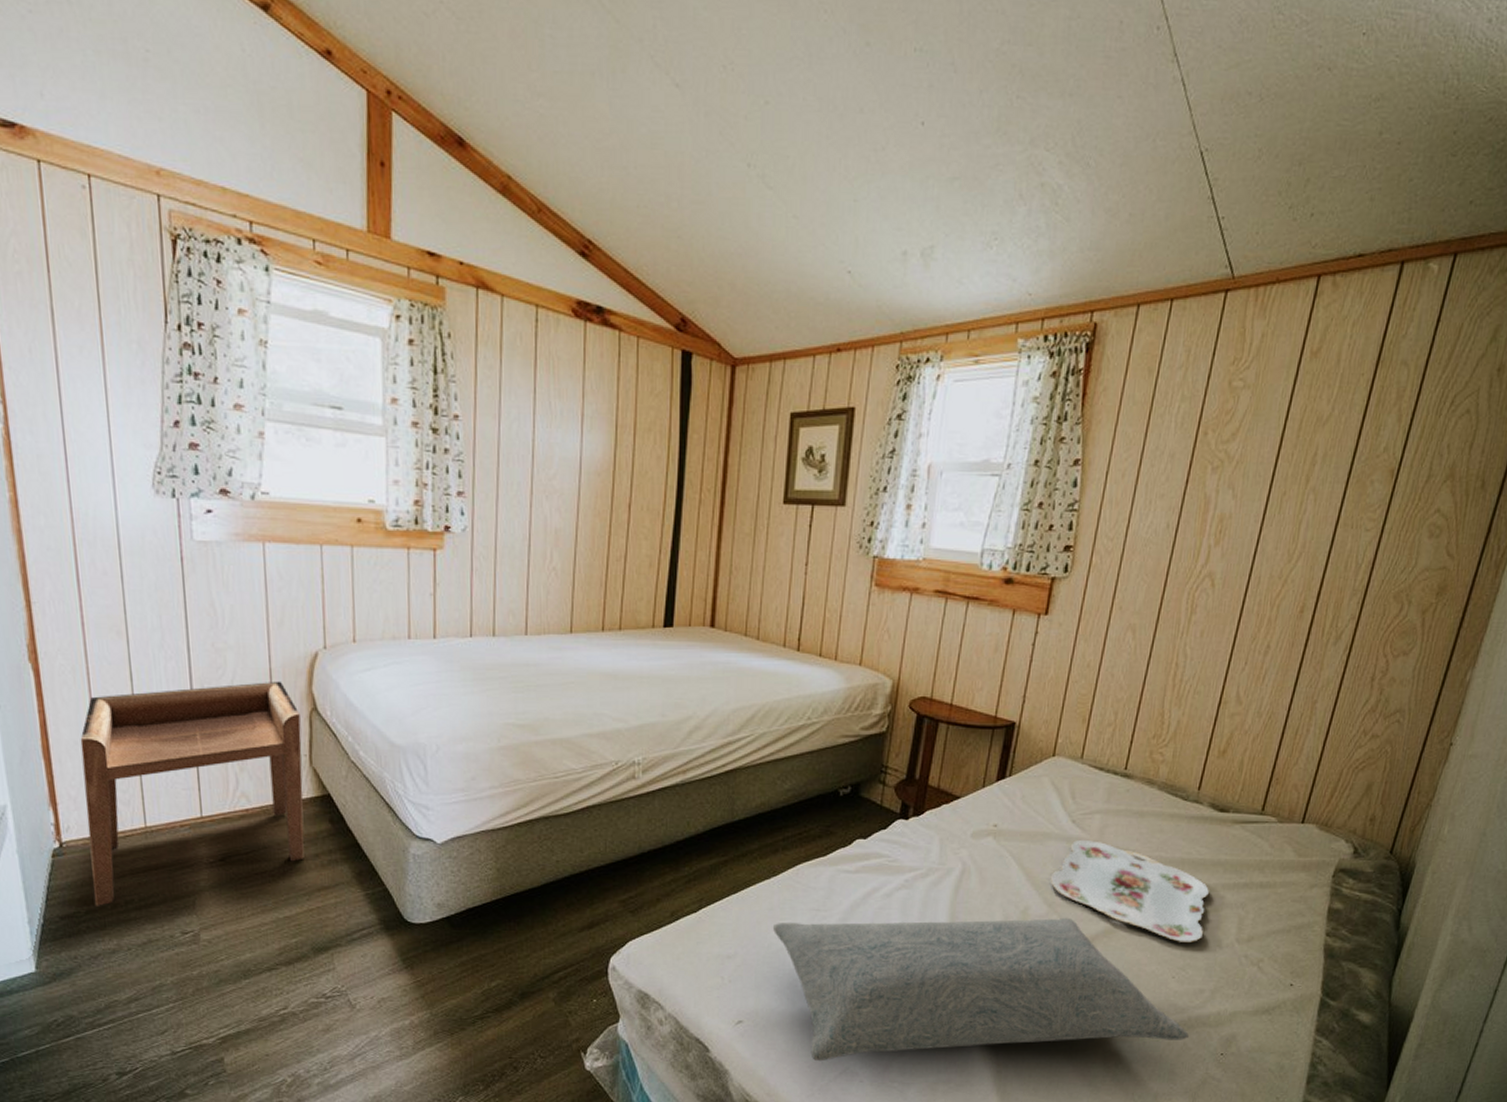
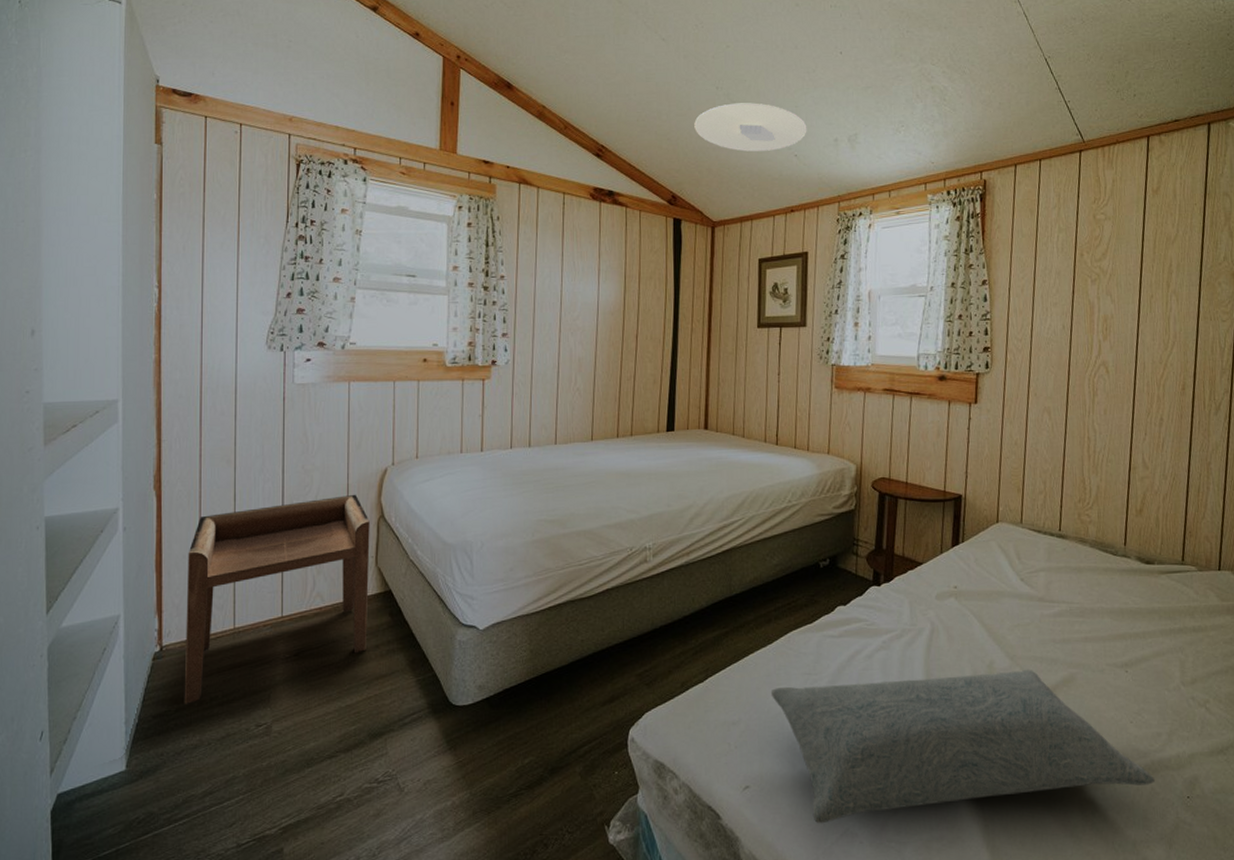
ceiling light: none [715,189,867,263] -> present [694,103,807,152]
serving tray: present [1050,839,1209,942] -> none [1008,595,1151,688]

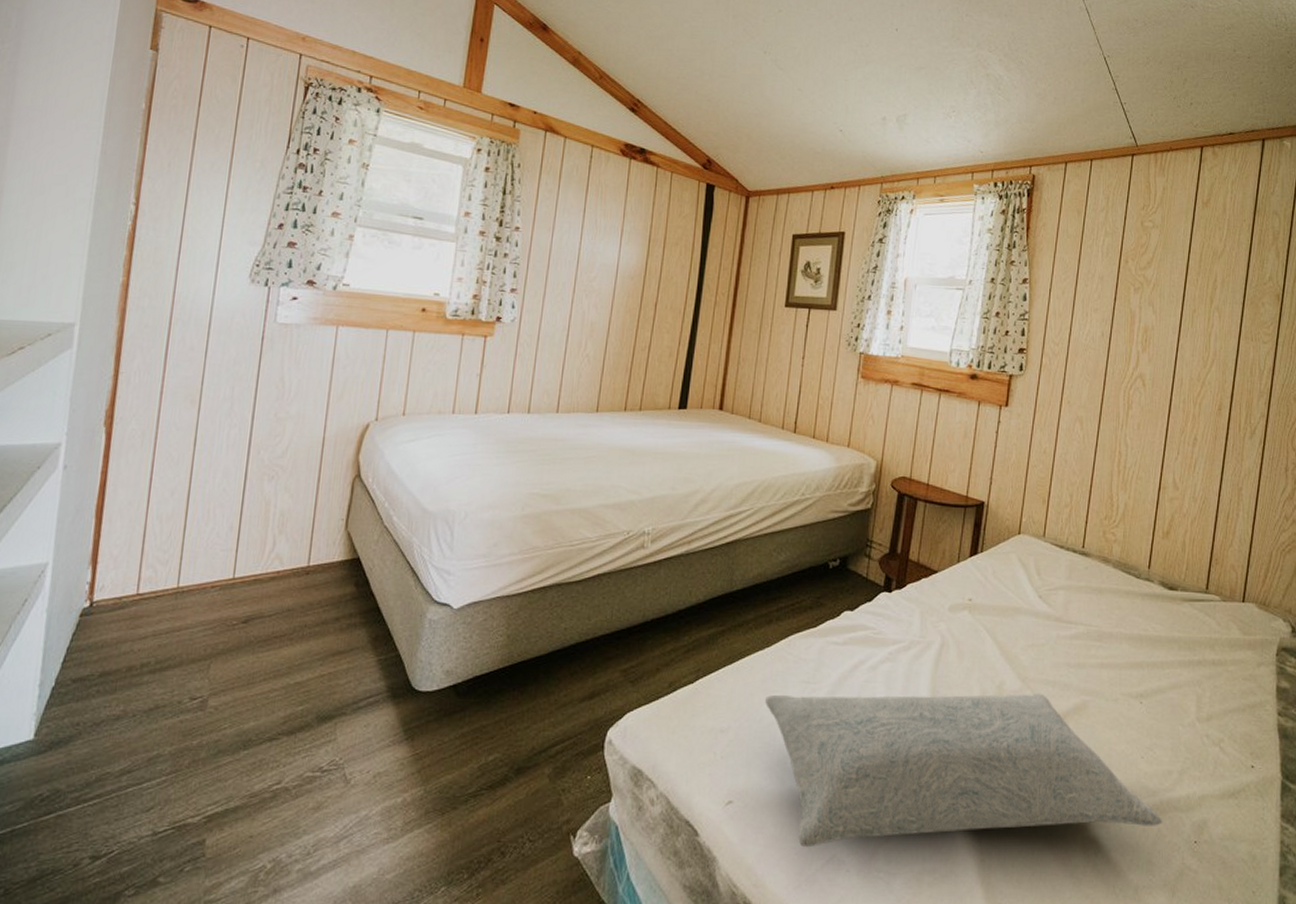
side table: present [184,494,370,704] -> none [110,449,344,669]
ceiling light: present [694,103,807,152] -> none [737,70,855,123]

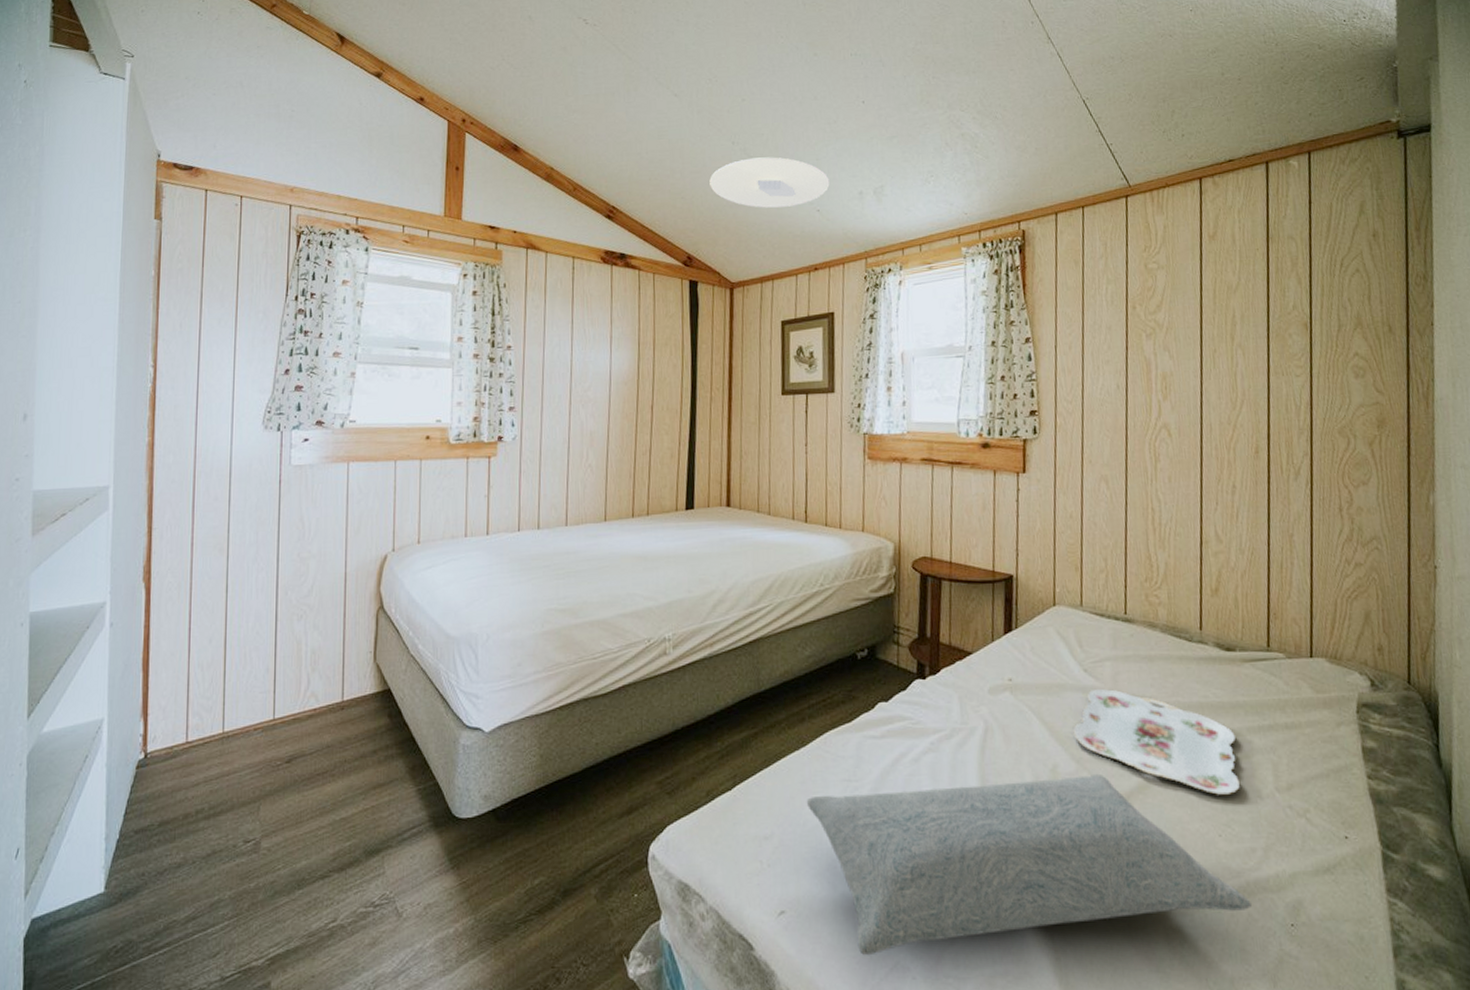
ceiling light: none [737,70,855,123] -> present [709,157,830,208]
serving tray: none [1022,614,1167,721] -> present [1073,688,1240,795]

